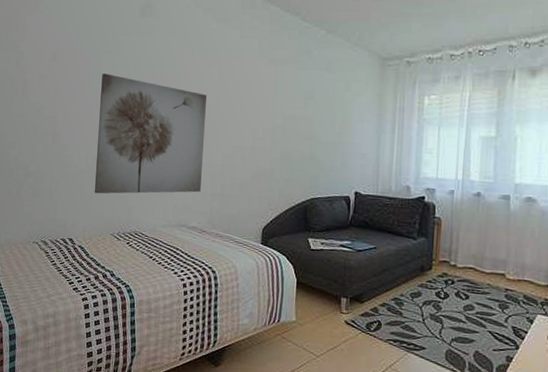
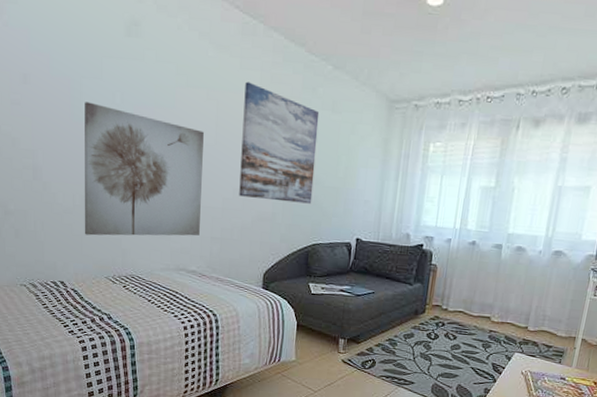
wall art: none [238,49,315,159] -> present [239,81,320,204]

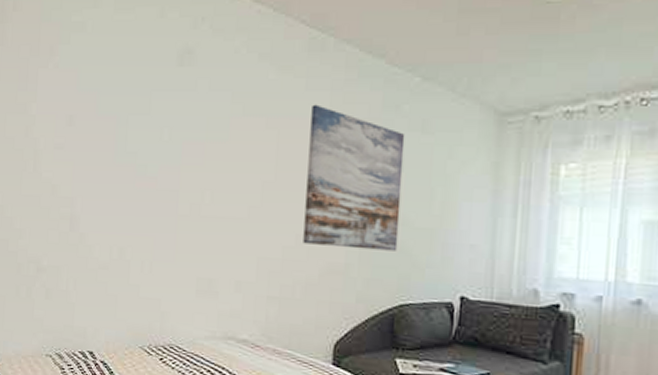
wall art: present [84,102,204,236] -> none [119,141,261,296]

